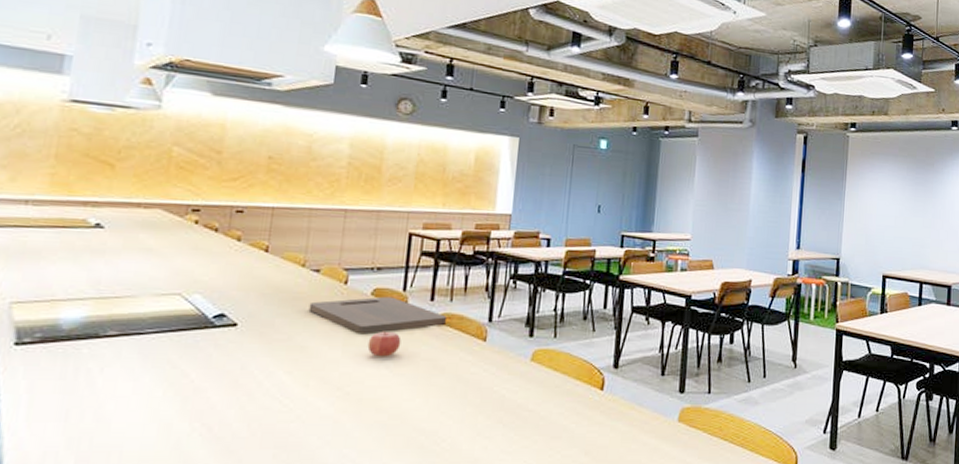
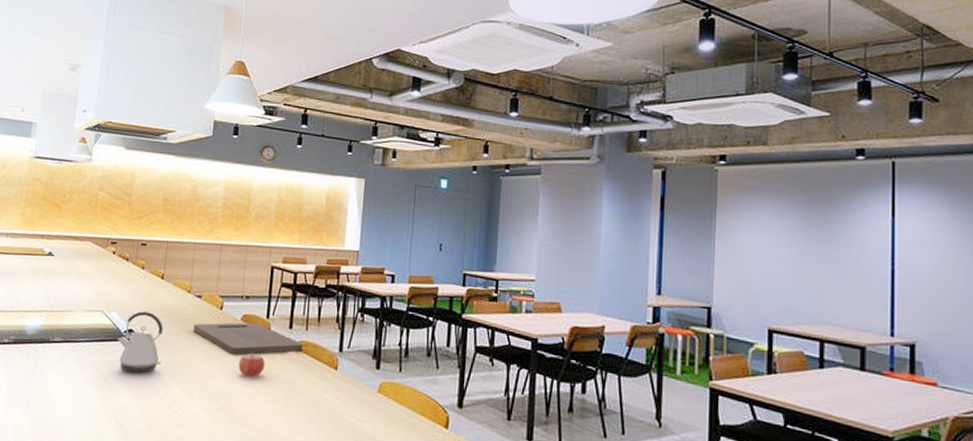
kettle: none [203,291,268,367] -> present [118,311,163,375]

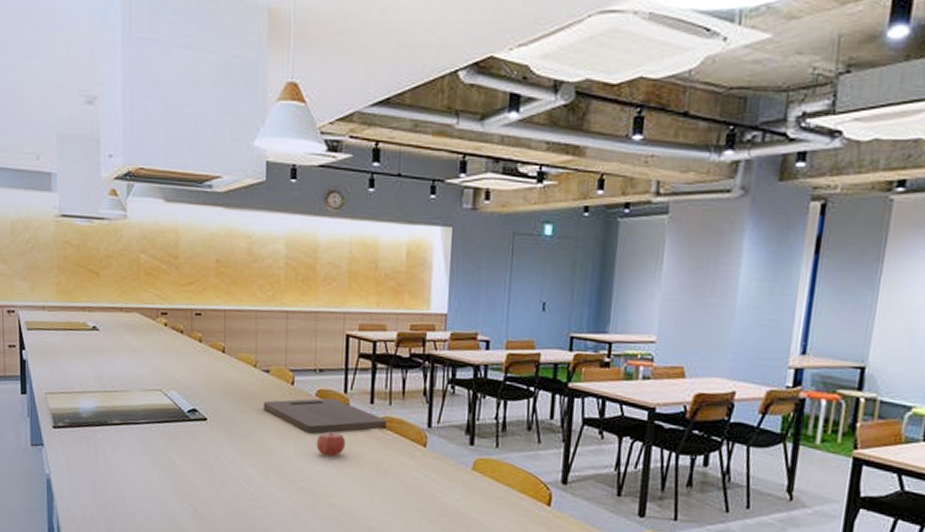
kettle: present [118,311,163,375] -> none [182,389,232,457]

